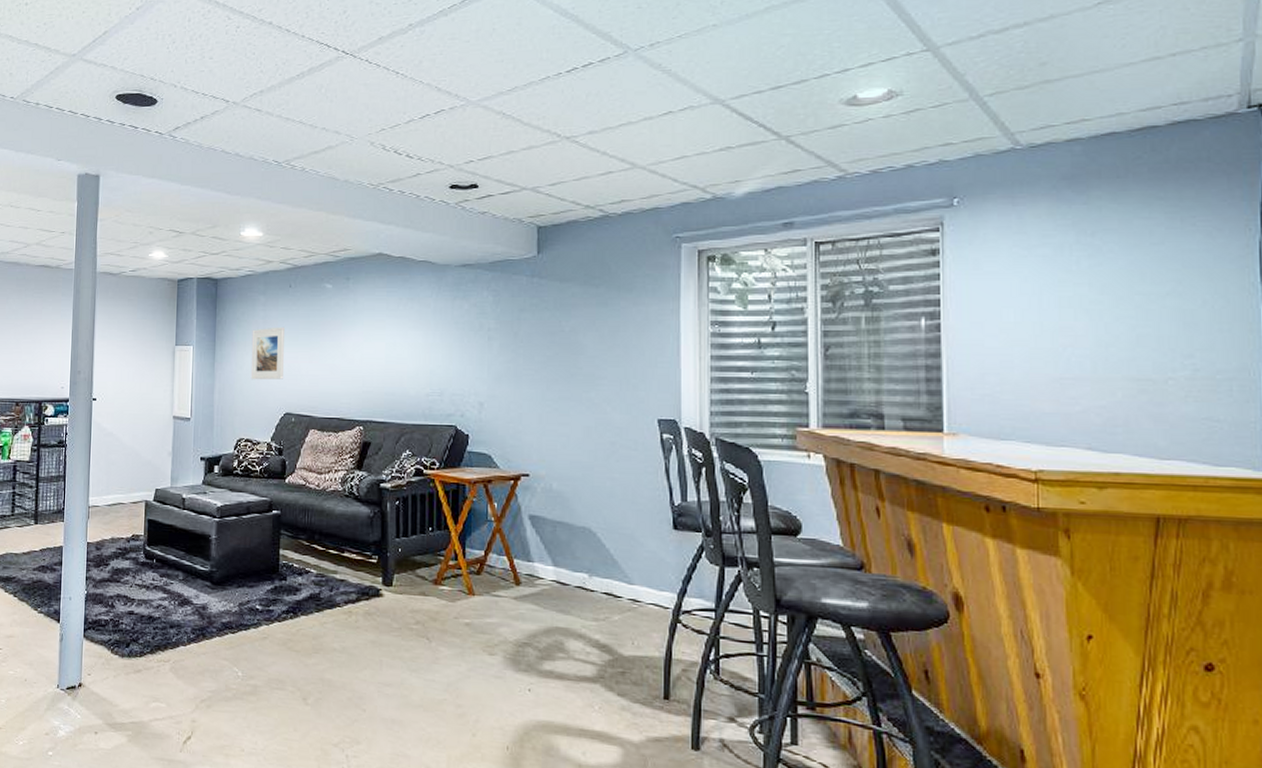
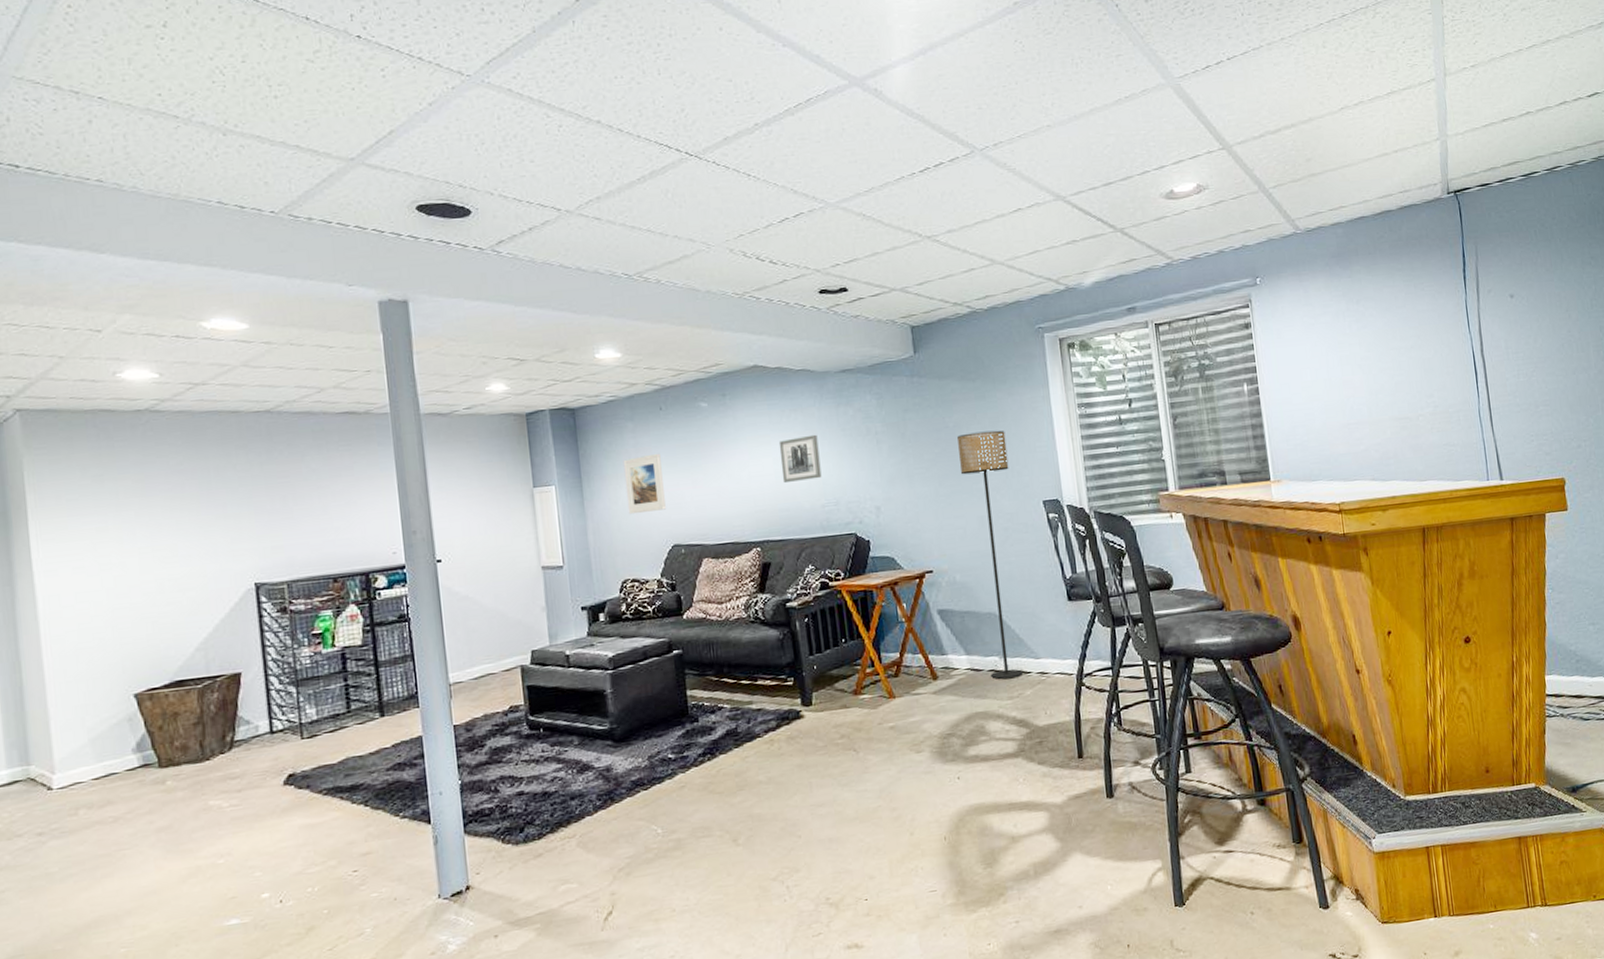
wall art: none [392,324,431,368] -> present [778,434,822,483]
floor lamp: none [571,339,625,600] -> present [957,430,1023,680]

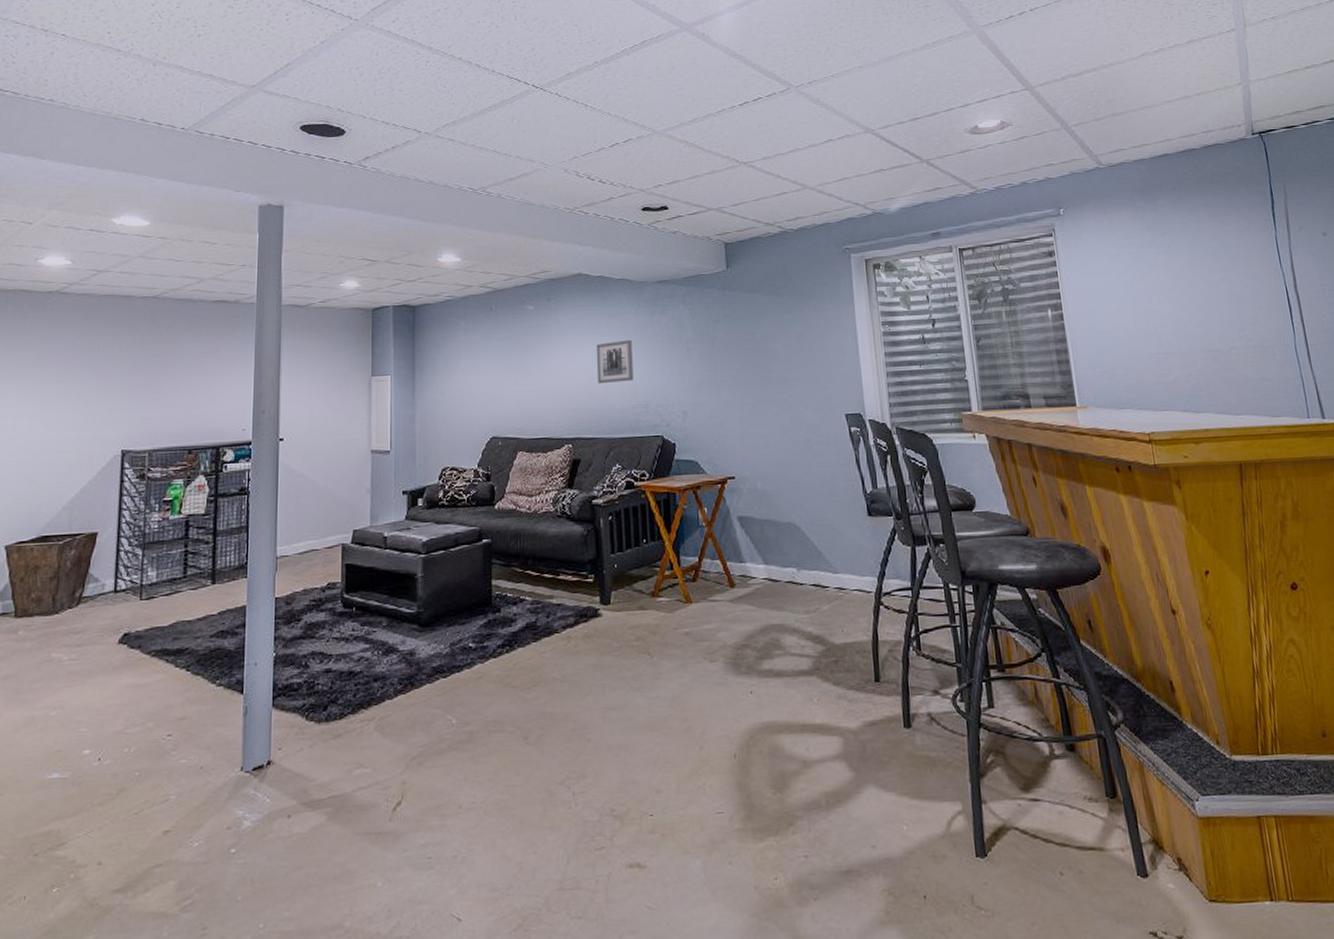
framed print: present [623,453,666,515] -> none [453,350,488,406]
floor lamp: present [957,430,1023,680] -> none [764,343,821,592]

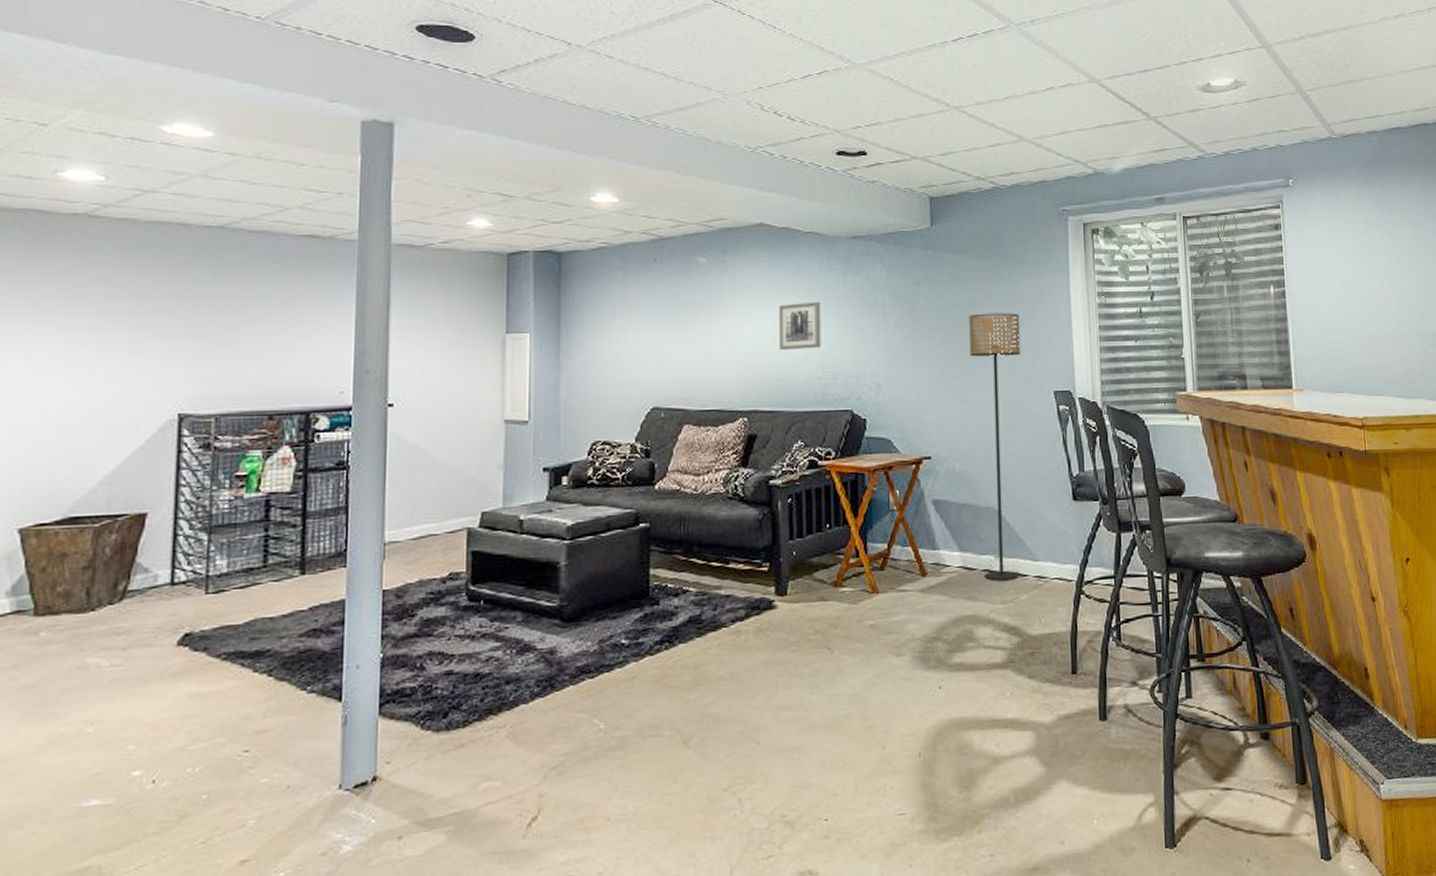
floor lamp: none [764,343,821,592] -> present [969,313,1021,581]

